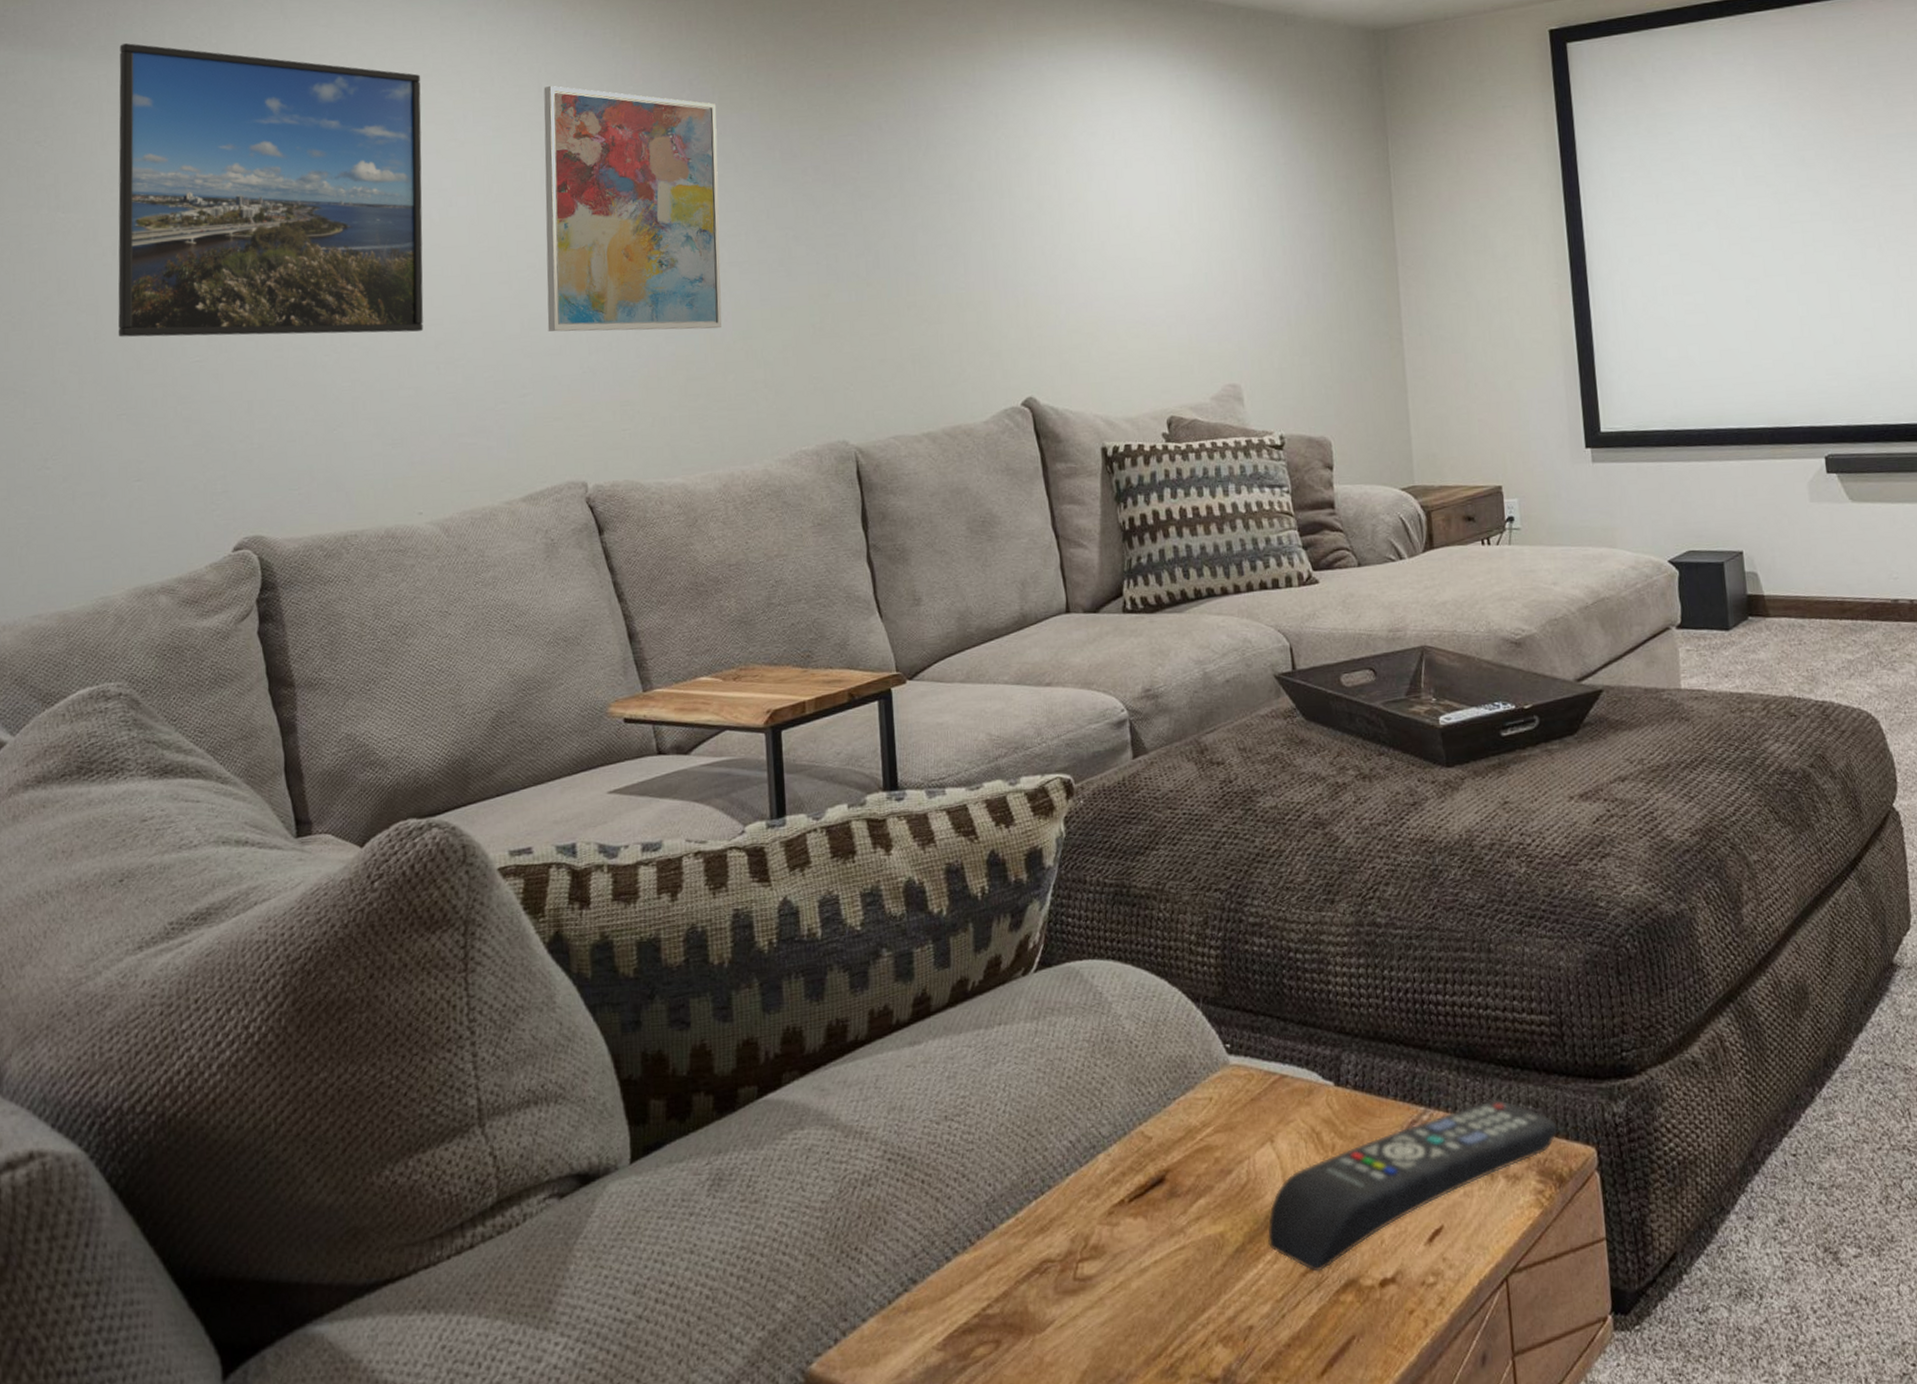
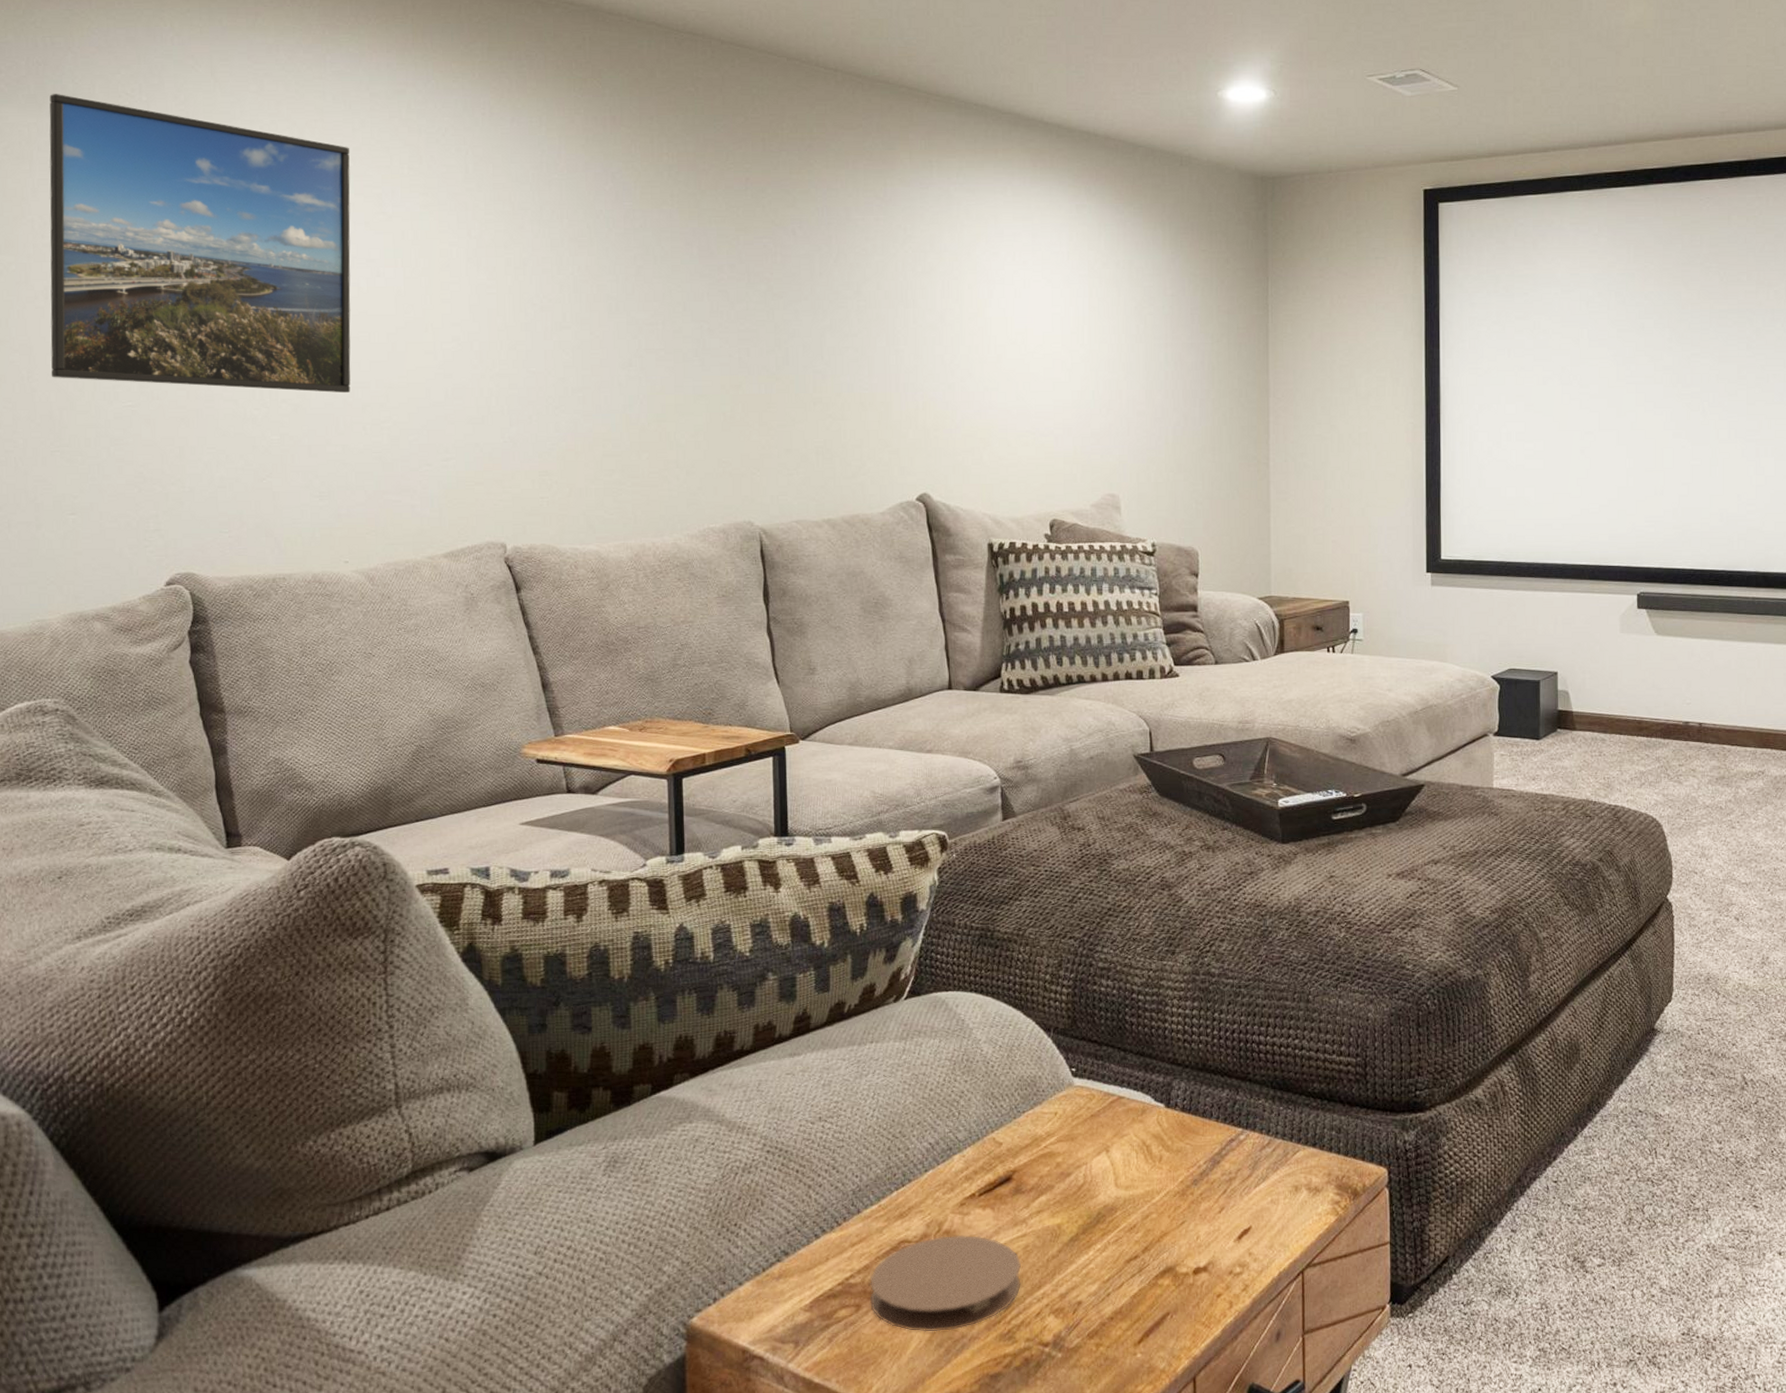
wall art: present [543,85,722,332] -> none [470,168,638,410]
coaster: none [1010,1250,1183,1371] -> present [870,1235,1021,1332]
remote control: present [1268,1099,1557,1272] -> none [1099,1125,1355,1260]

